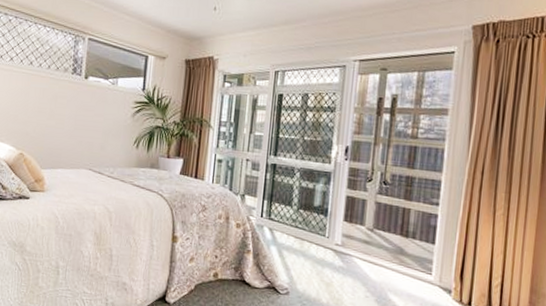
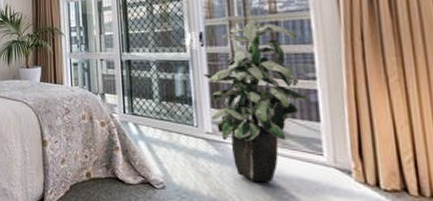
indoor plant: none [341,134,431,296] -> present [202,15,309,183]

